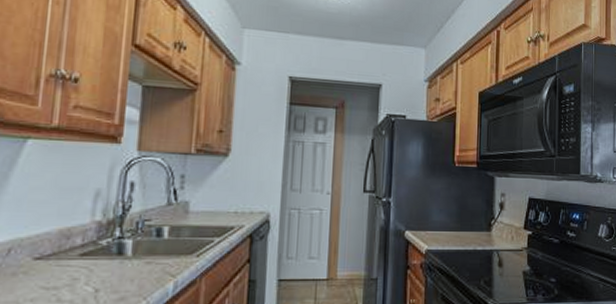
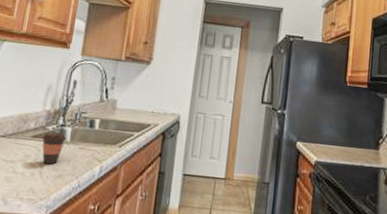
coffee cup: none [92,247,128,286] -> present [41,131,67,165]

